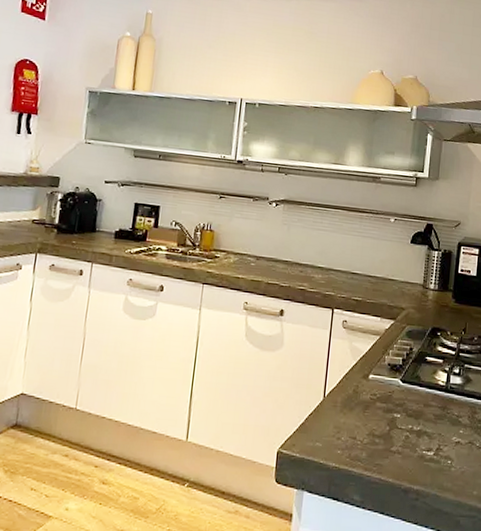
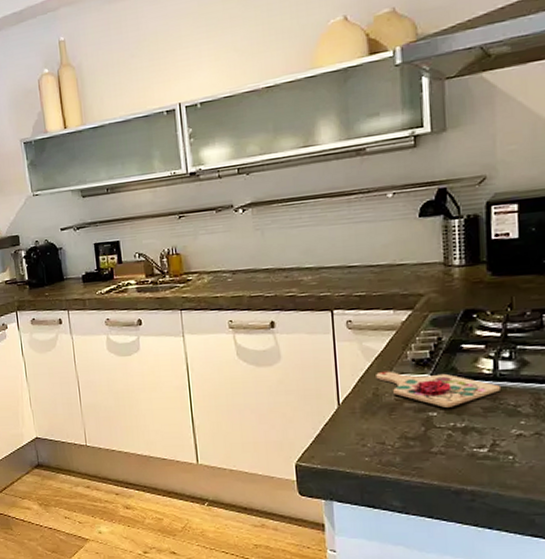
cutting board: none [358,371,450,411] -> present [376,371,502,408]

